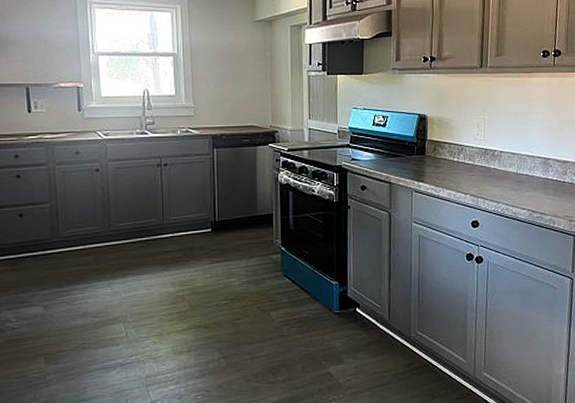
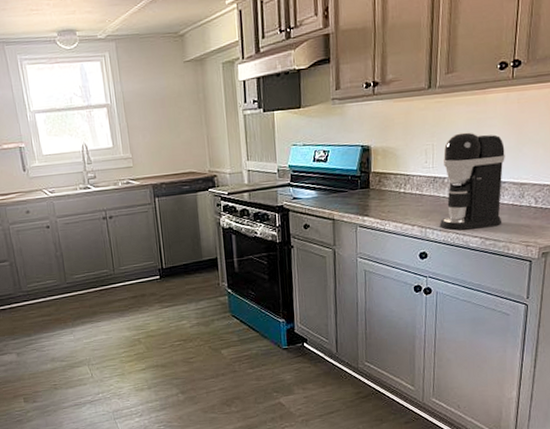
coffee maker: none [490,110,549,202] -> present [439,132,505,231]

